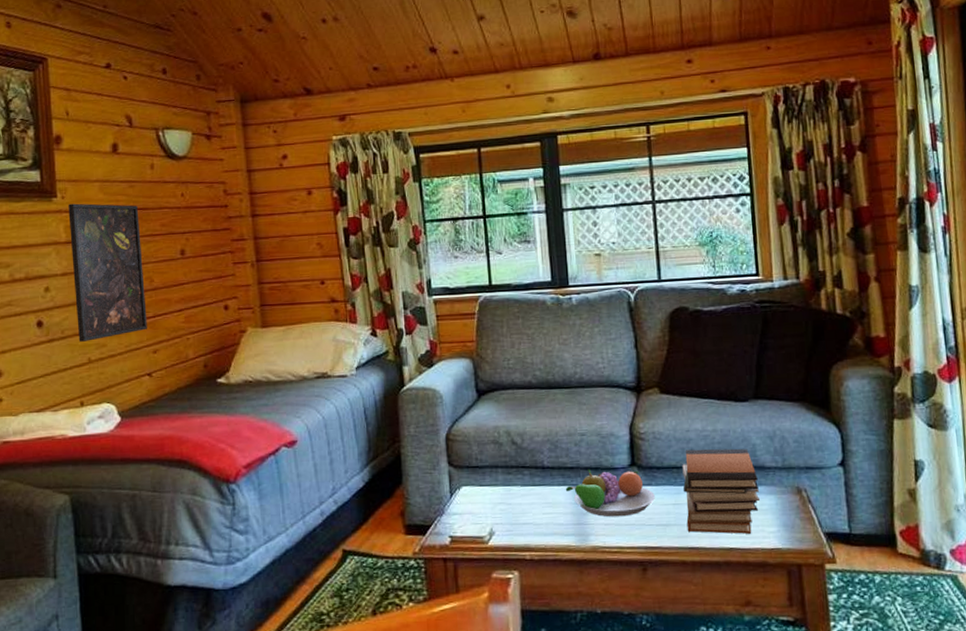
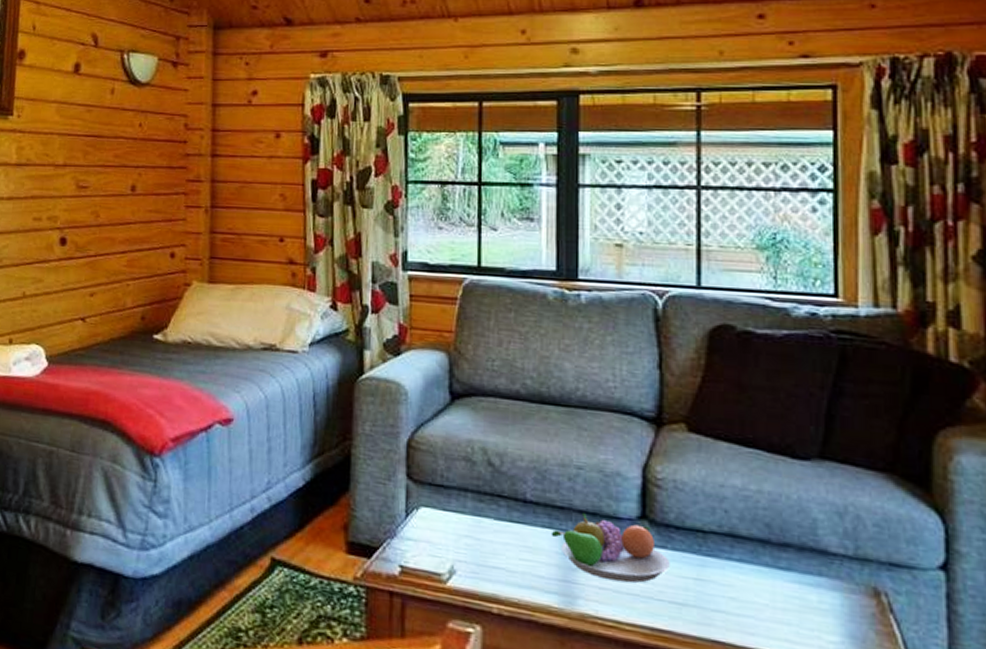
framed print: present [68,203,147,342] -> none [15,123,93,274]
book stack: present [682,448,761,534] -> none [709,510,819,639]

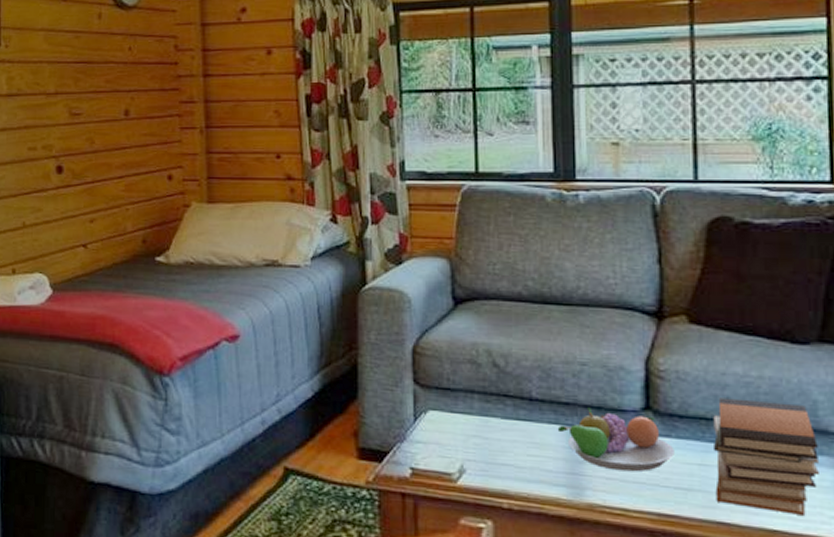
book stack: none [709,510,819,639] -> present [712,397,821,515]

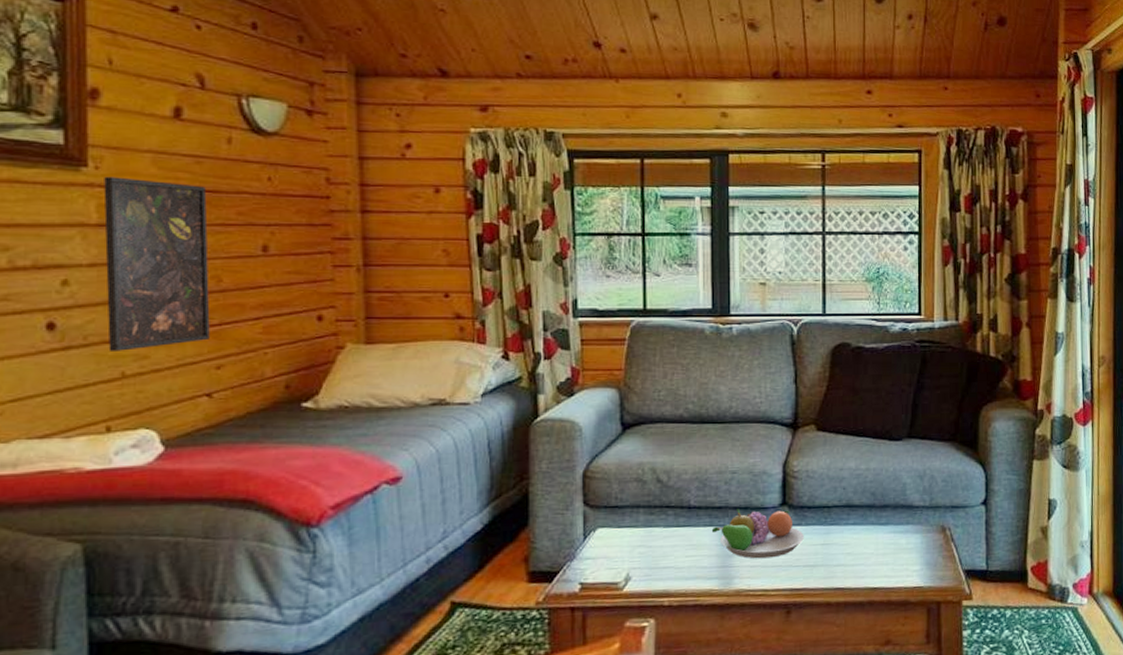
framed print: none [11,53,86,204] -> present [103,176,210,351]
book stack: present [712,397,821,515] -> none [832,487,907,573]

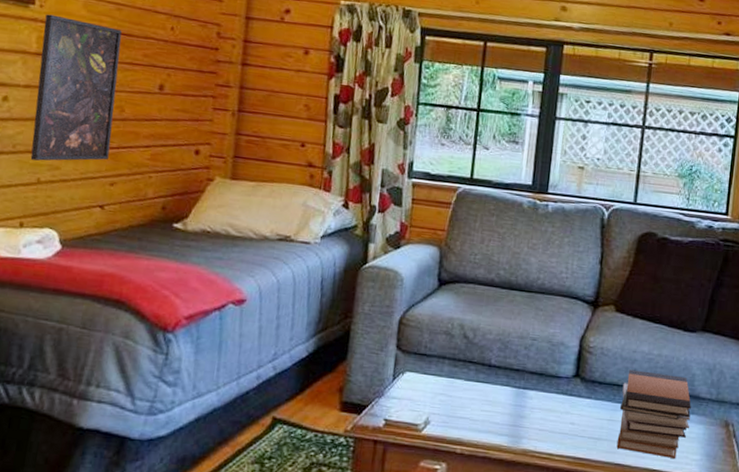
fruit bowl: present [711,509,804,559] -> none [507,374,592,425]
book stack: none [832,487,907,573] -> present [616,369,691,459]

